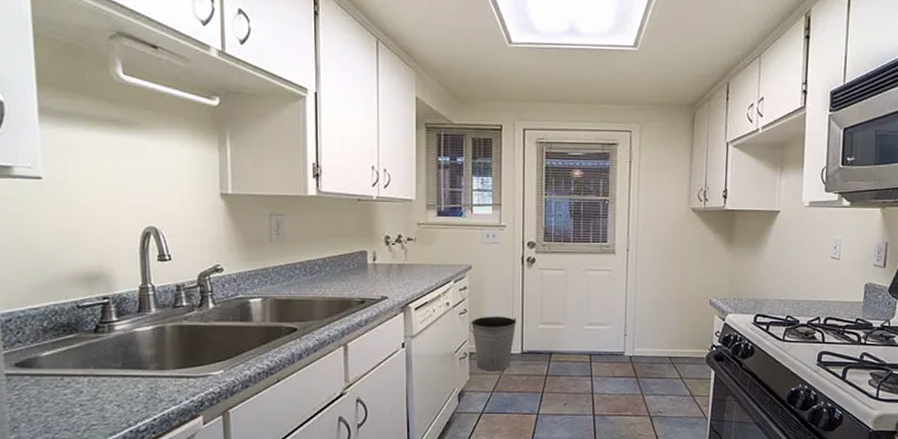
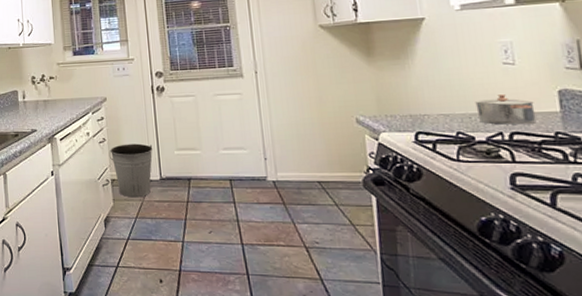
cooking pot: none [804,284,847,311] -> present [475,93,537,125]

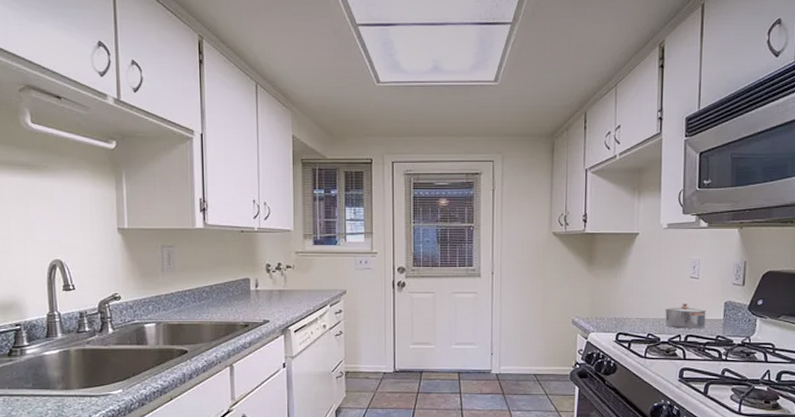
bucket: present [108,143,153,198] -> none [344,337,389,389]

